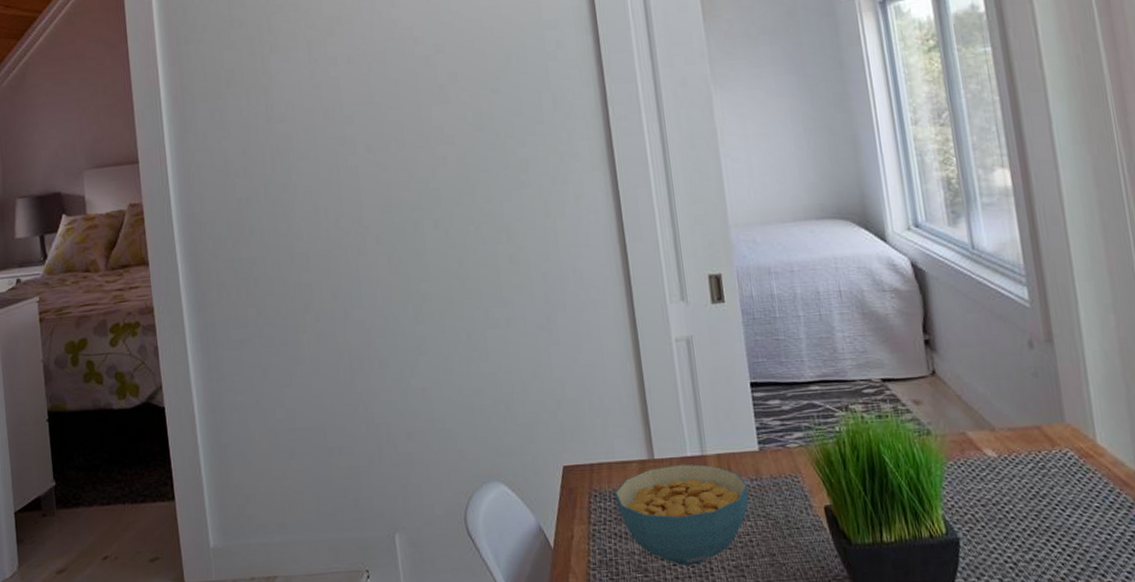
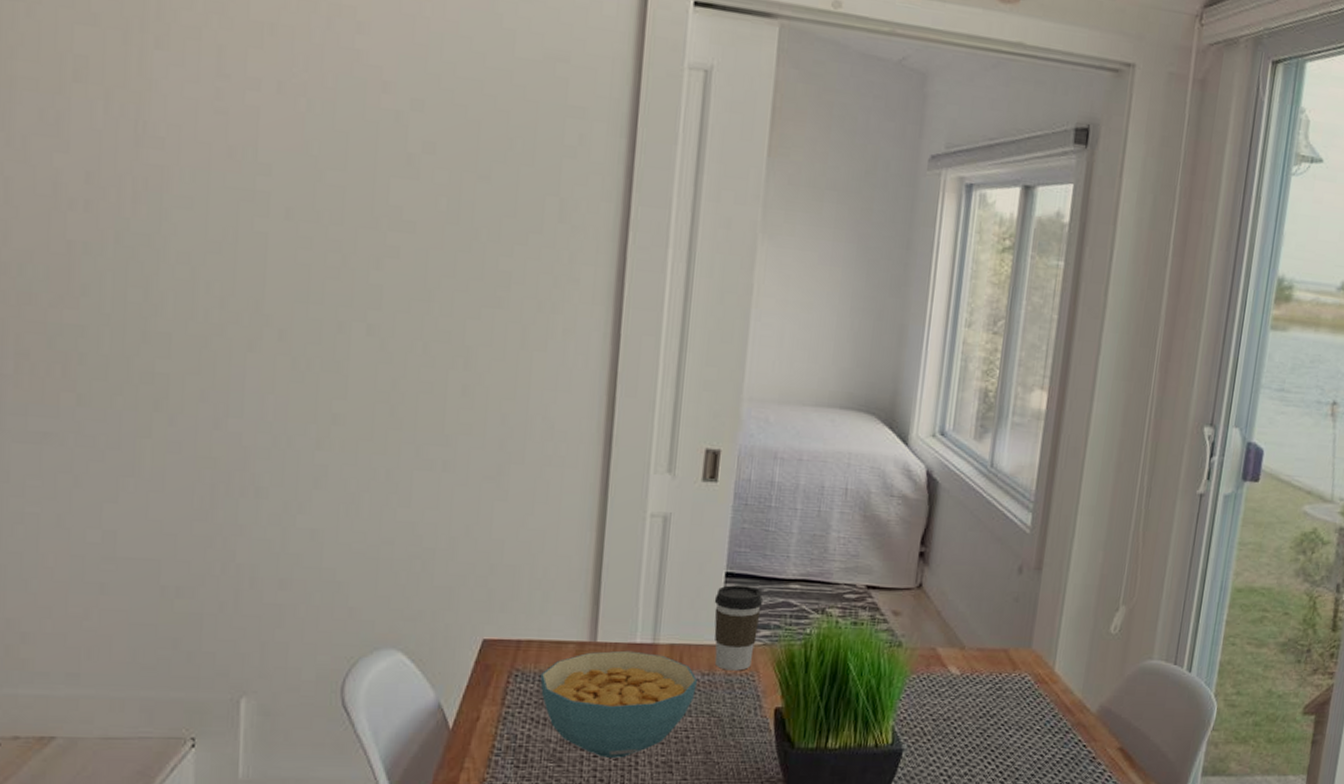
coffee cup: none [745,392,793,474] -> present [714,585,764,671]

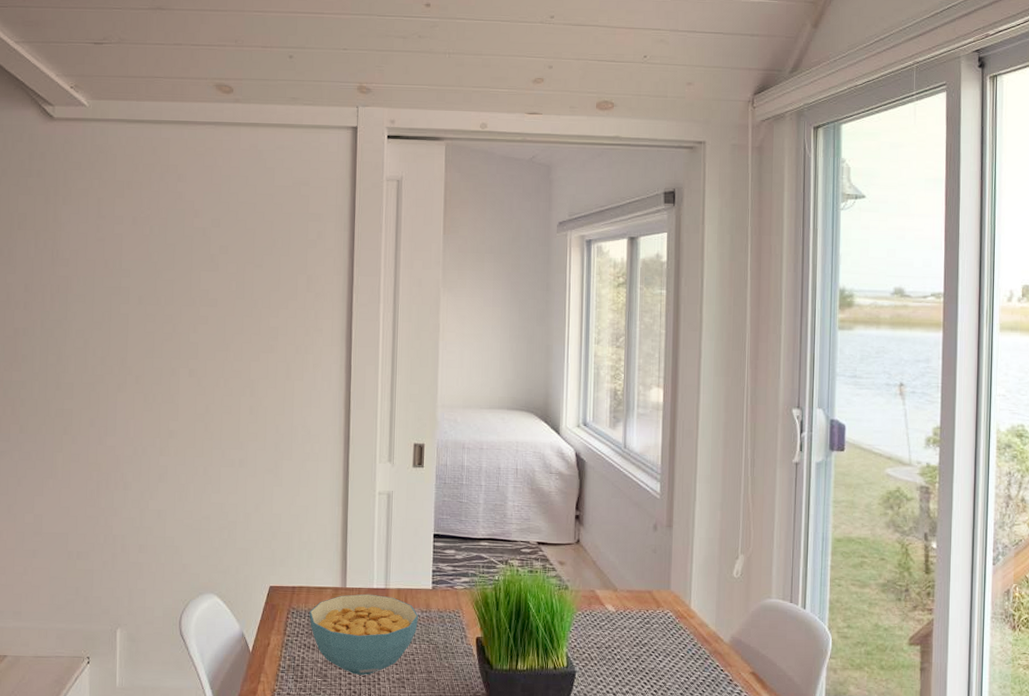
coffee cup: present [714,585,764,671] -> none [427,544,462,609]

